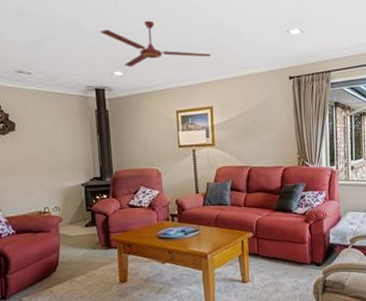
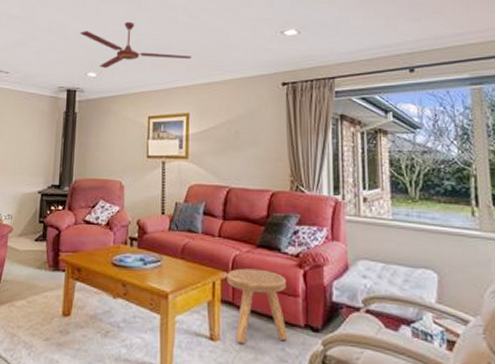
stool: none [252,227,299,281] -> present [227,268,288,343]

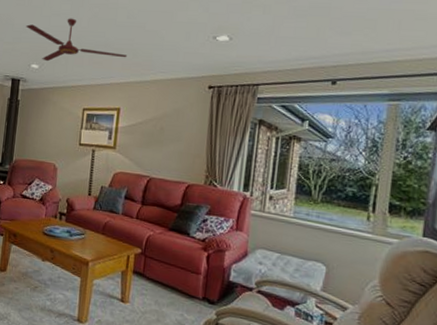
stool: present [227,268,288,343] -> none [140,246,191,308]

